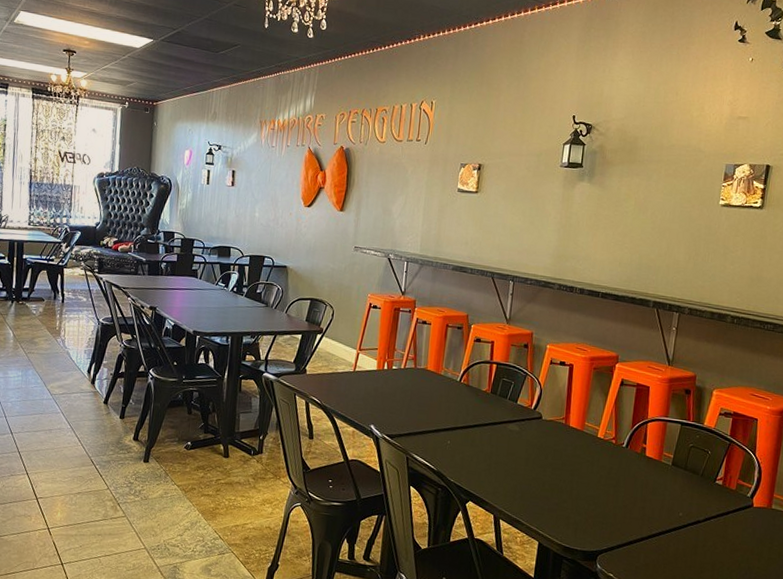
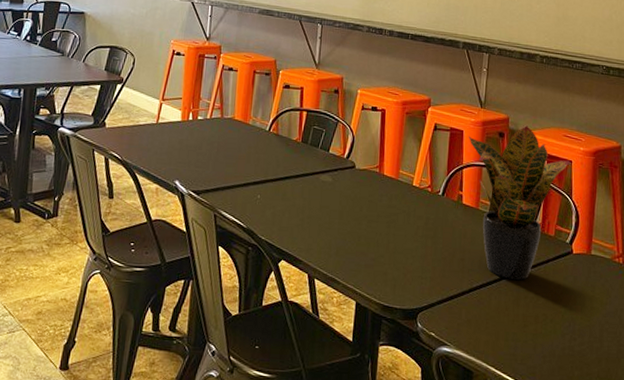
potted plant: none [654,384,756,529] -> present [468,126,570,280]

